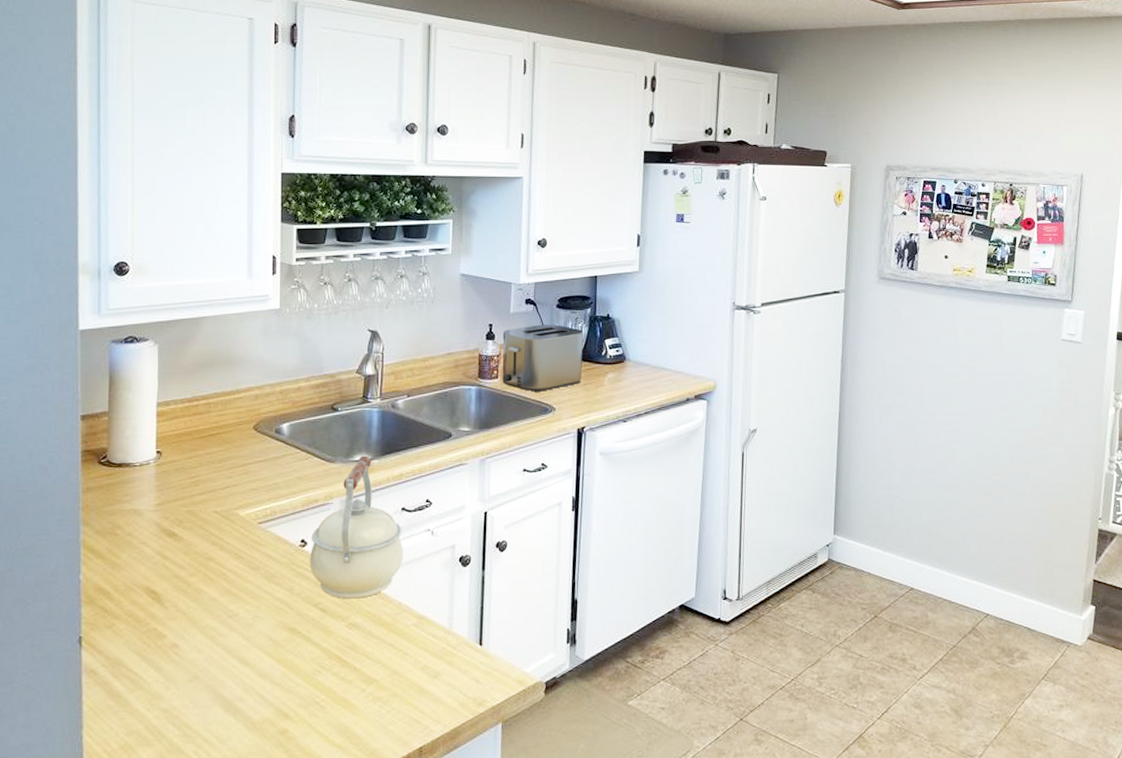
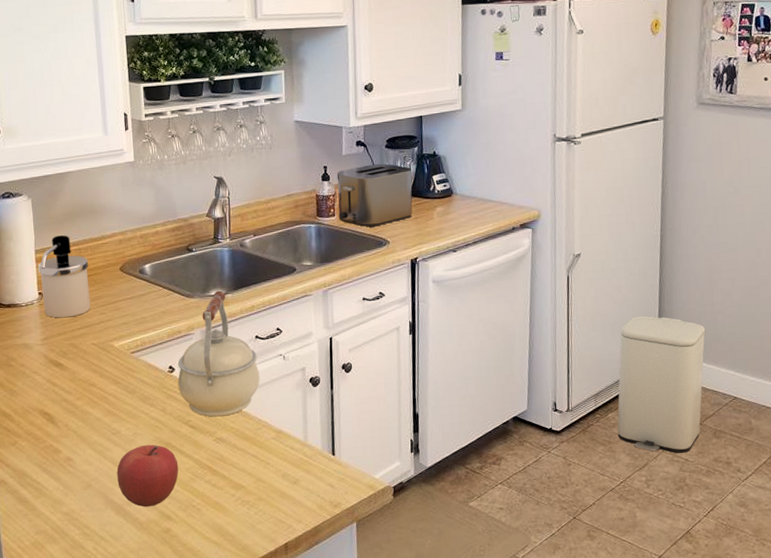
soap dispenser: none [158,387,218,481] -> present [37,235,91,318]
fruit: none [230,629,303,704] -> present [116,444,179,507]
pedal bin: none [789,497,883,648] -> present [617,315,706,453]

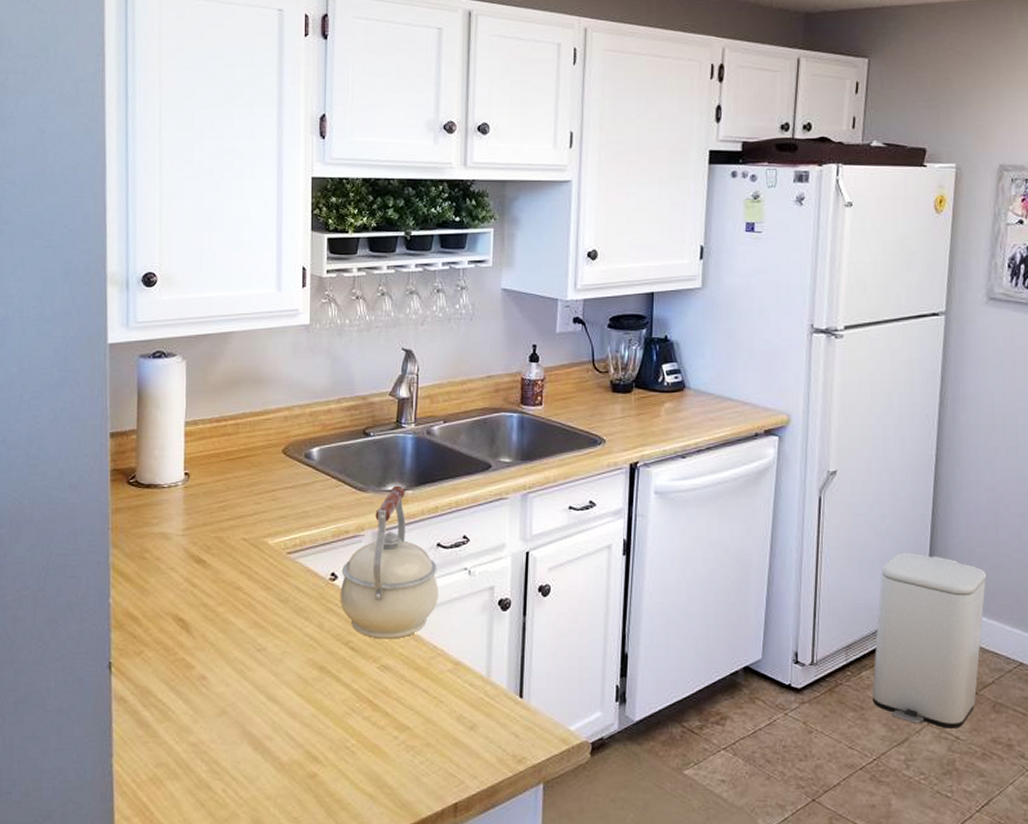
soap dispenser: present [37,235,91,318] -> none [186,406,246,505]
fruit: present [116,444,179,507] -> none [258,667,333,744]
toaster: present [337,163,413,228] -> none [546,346,637,423]

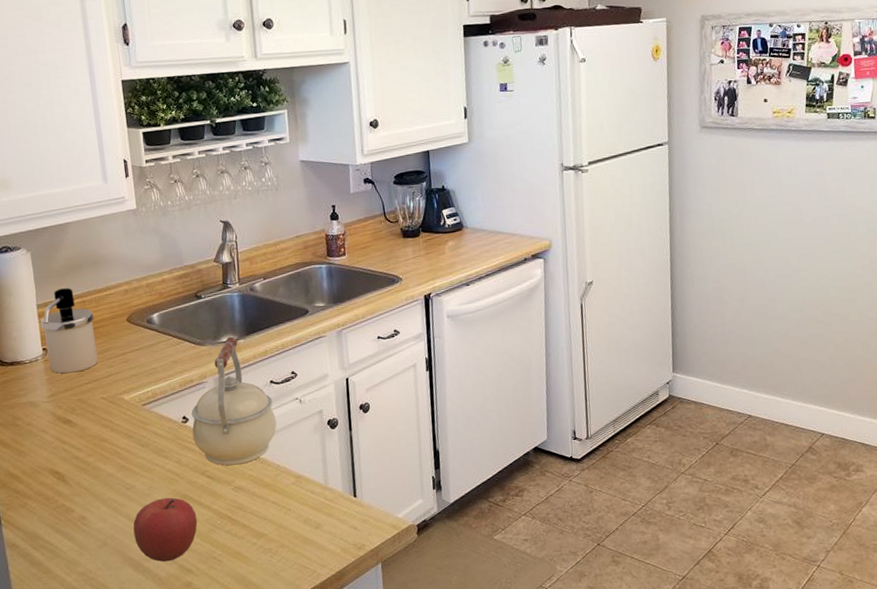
soap dispenser: none [186,406,246,505] -> present [40,288,98,374]
fruit: none [258,667,333,744] -> present [133,497,198,562]
pedal bin: present [872,553,987,728] -> none [635,339,718,475]

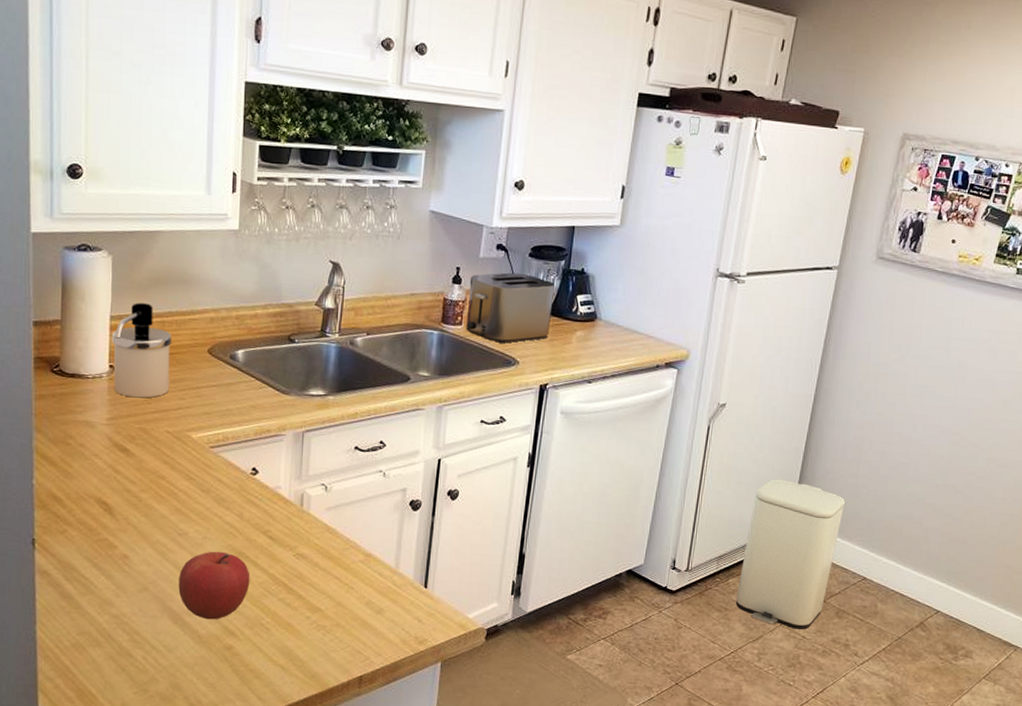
kettle: present [192,336,277,466] -> none [260,390,354,531]
toaster: none [345,200,424,266] -> present [466,272,554,344]
pedal bin: none [635,339,718,475] -> present [735,479,846,629]

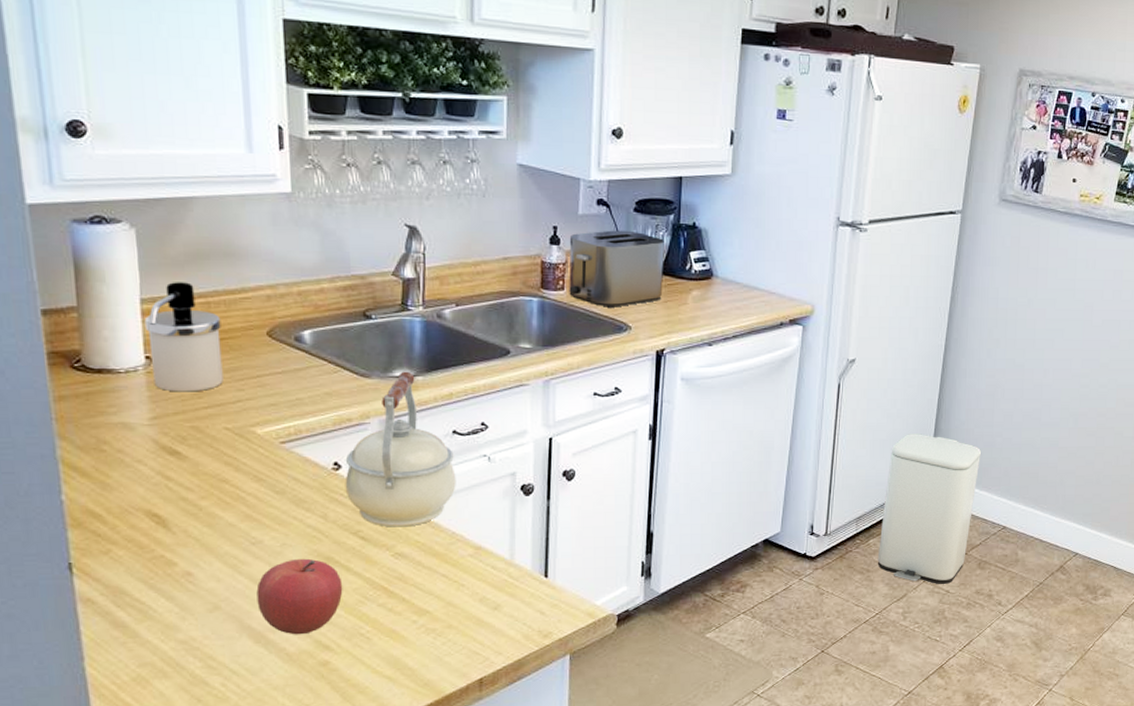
kettle: none [260,390,354,531] -> present [345,371,456,527]

